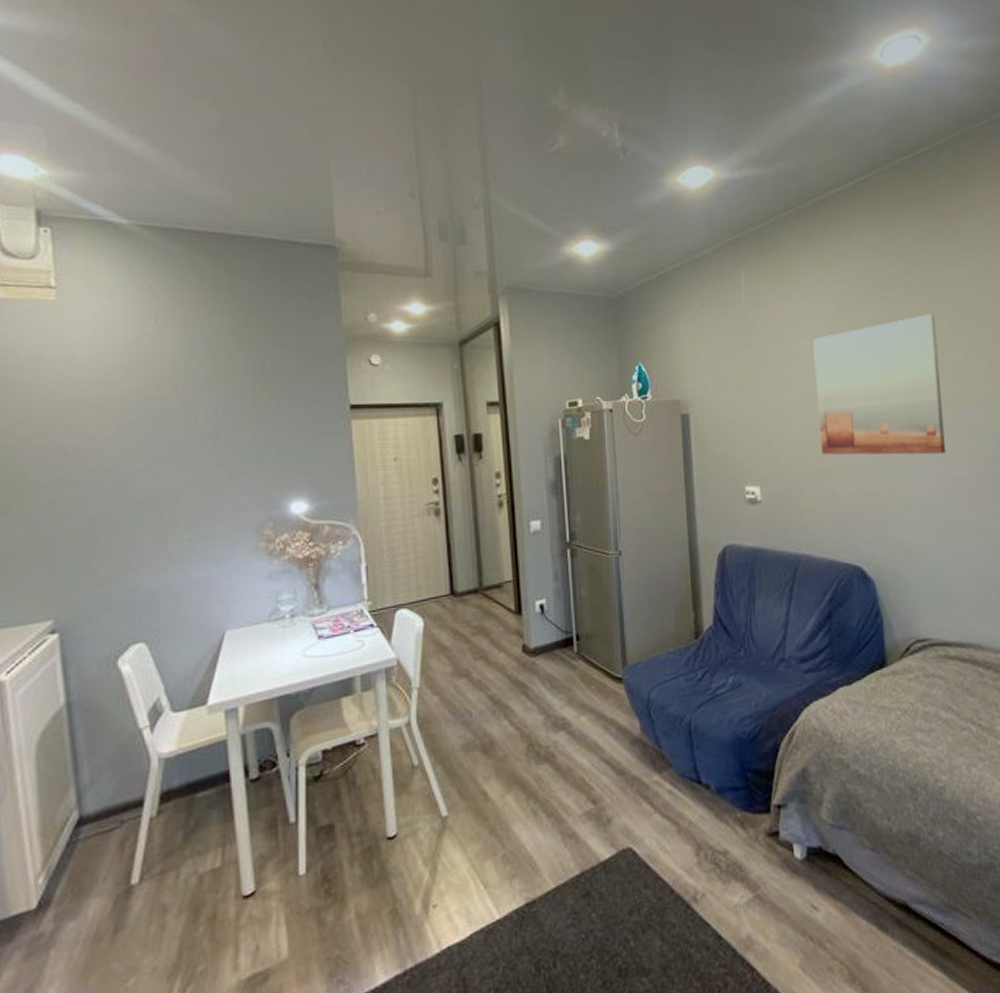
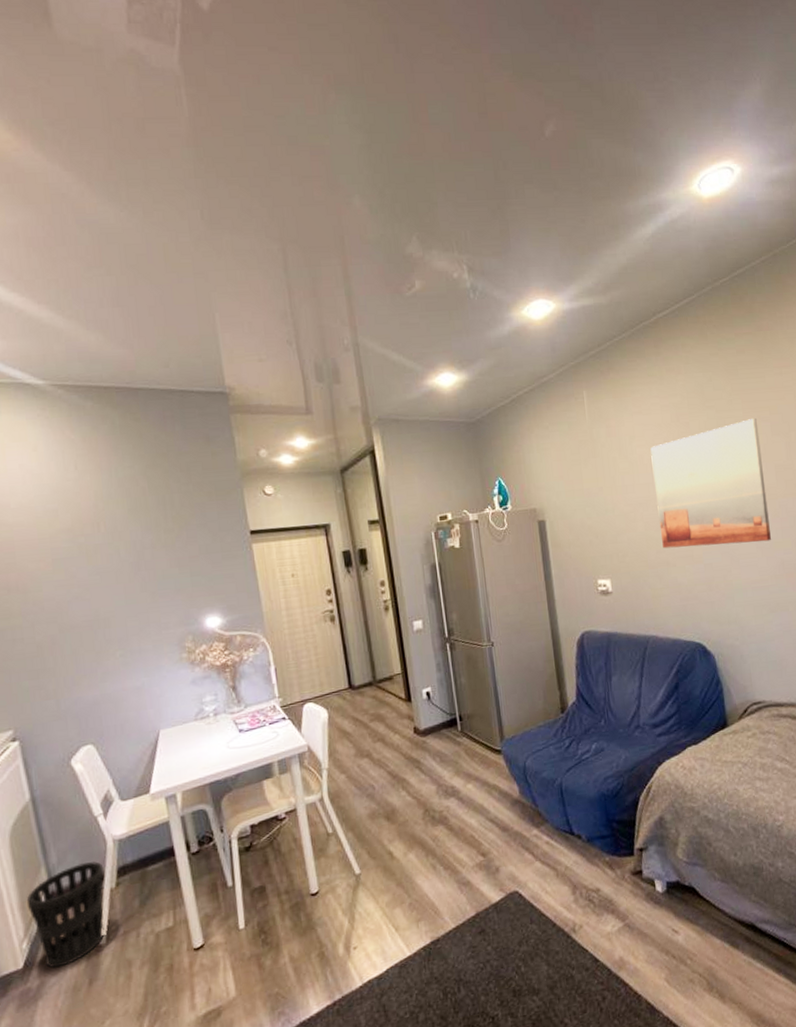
wastebasket: none [48,783,145,911] -> present [26,861,105,969]

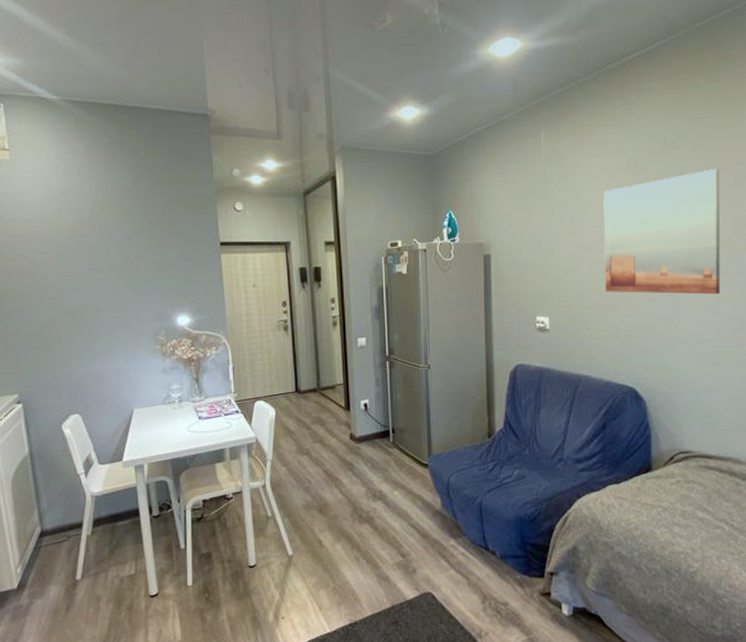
wastebasket: present [26,861,105,969] -> none [22,510,83,592]

